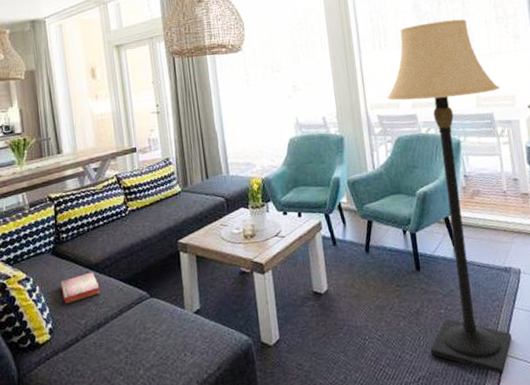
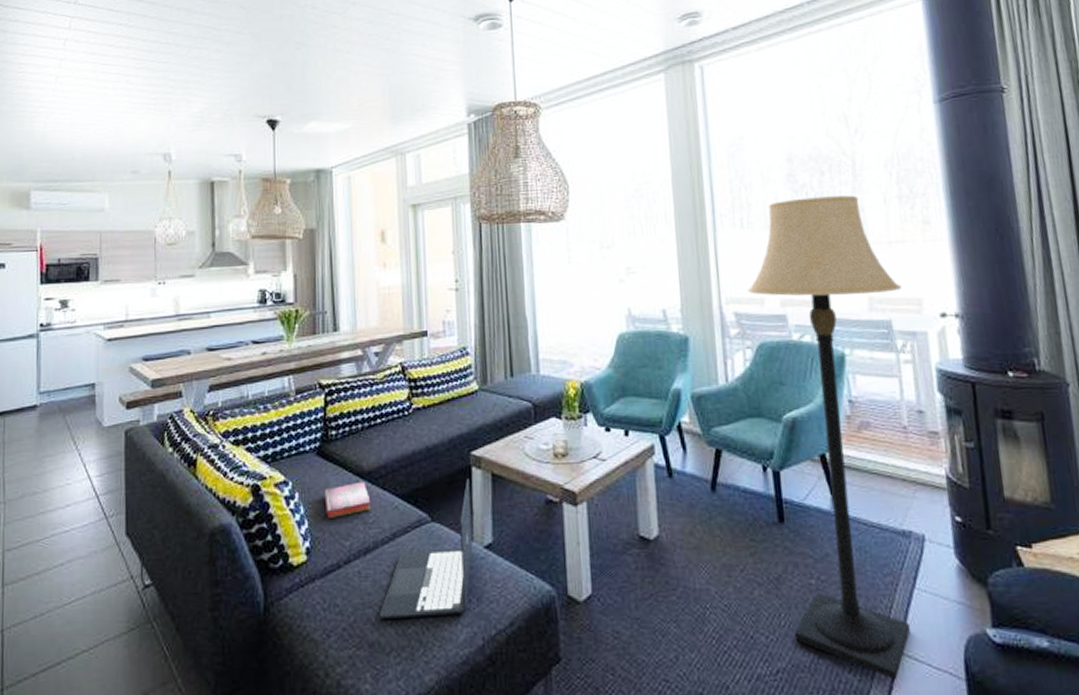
laptop: none [114,261,185,377] -> present [380,479,473,620]

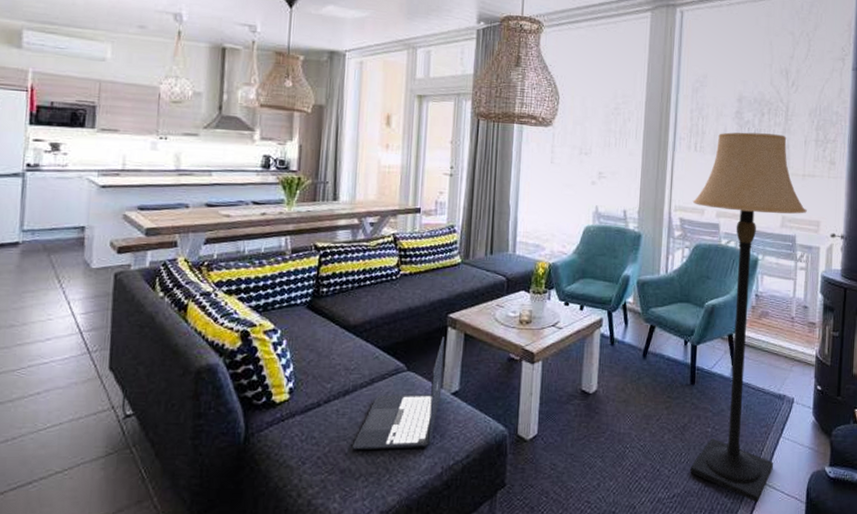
hardback book: present [324,481,371,520] -> none [310,334,354,365]

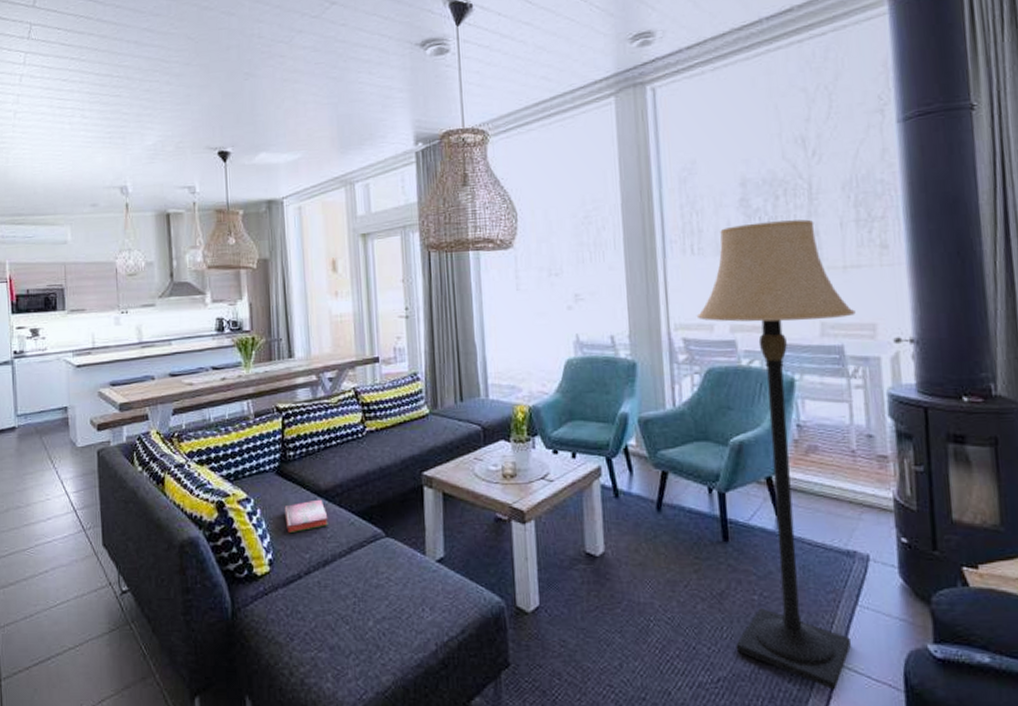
hardback book: none [310,334,354,365] -> present [284,499,329,534]
laptop: present [353,337,445,451] -> none [339,497,426,626]

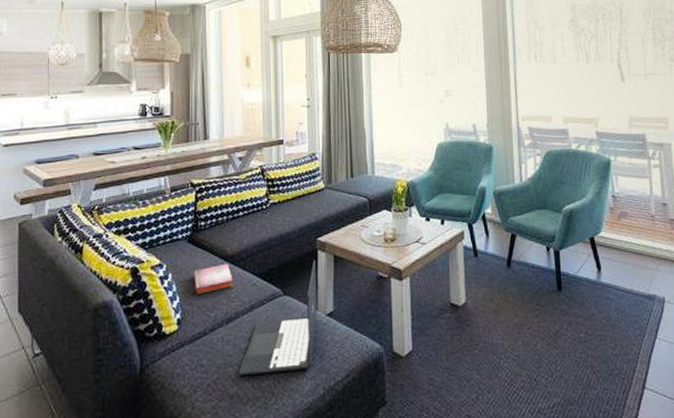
laptop: none [339,497,426,626] -> present [239,260,317,377]
lamp: present [696,219,856,690] -> none [538,37,654,409]

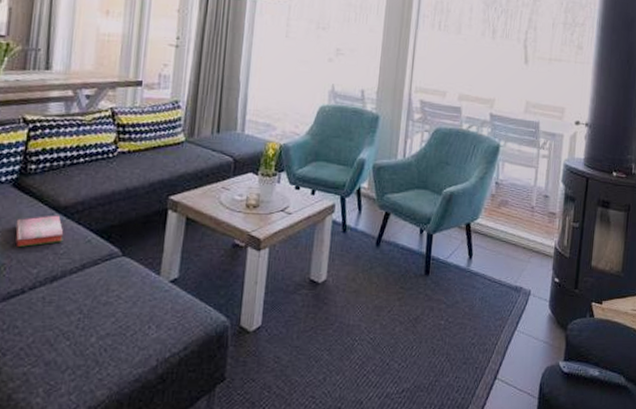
laptop: present [239,260,317,377] -> none [59,220,165,342]

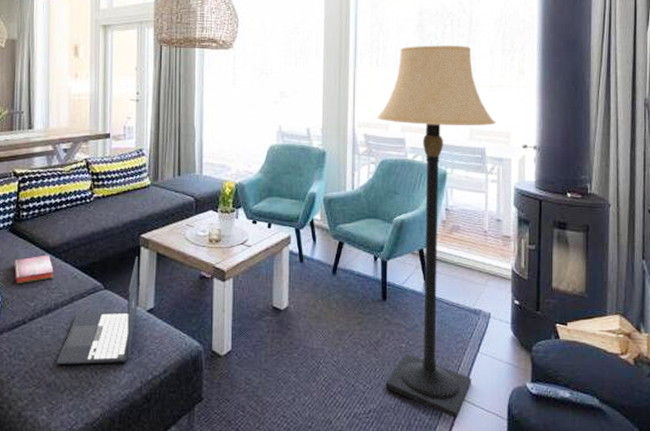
laptop: none [59,220,165,342] -> present [57,256,139,366]
lamp: none [420,11,552,398] -> present [376,45,496,419]

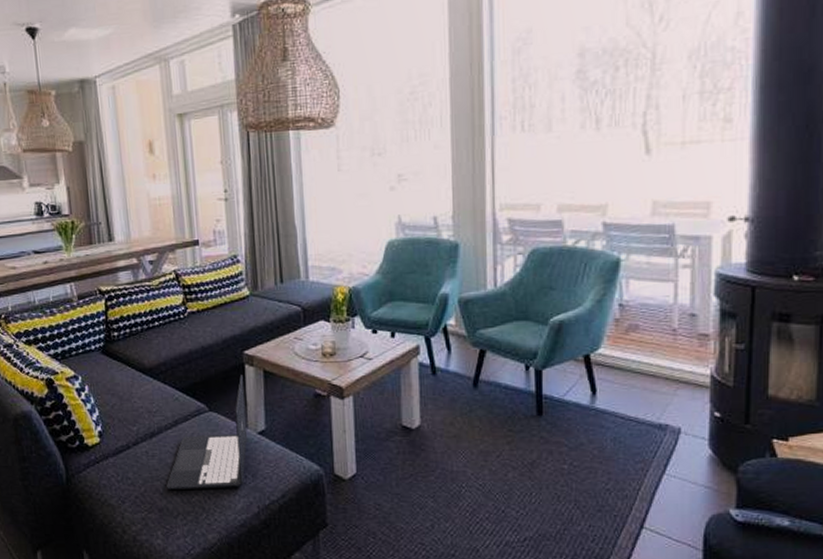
hardback book: present [14,255,54,285] -> none [111,376,154,409]
lamp: present [376,45,496,419] -> none [523,92,690,549]

